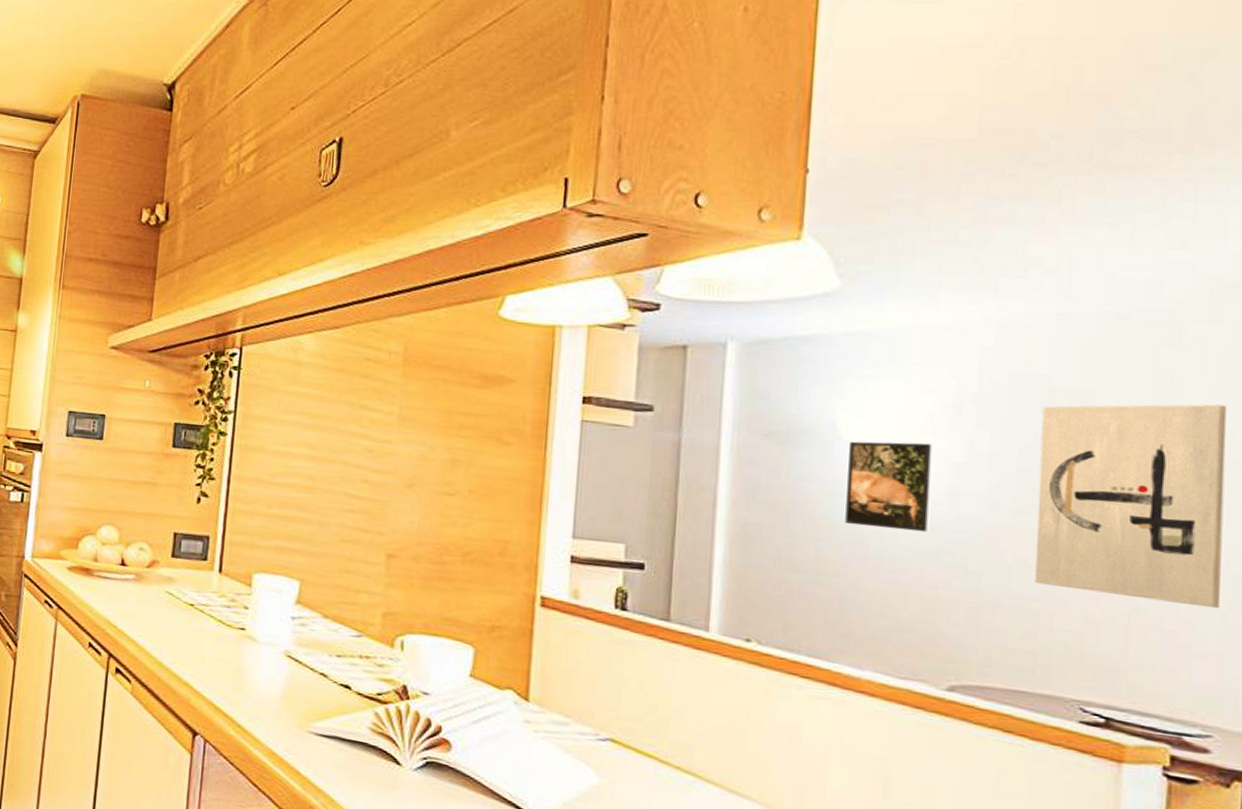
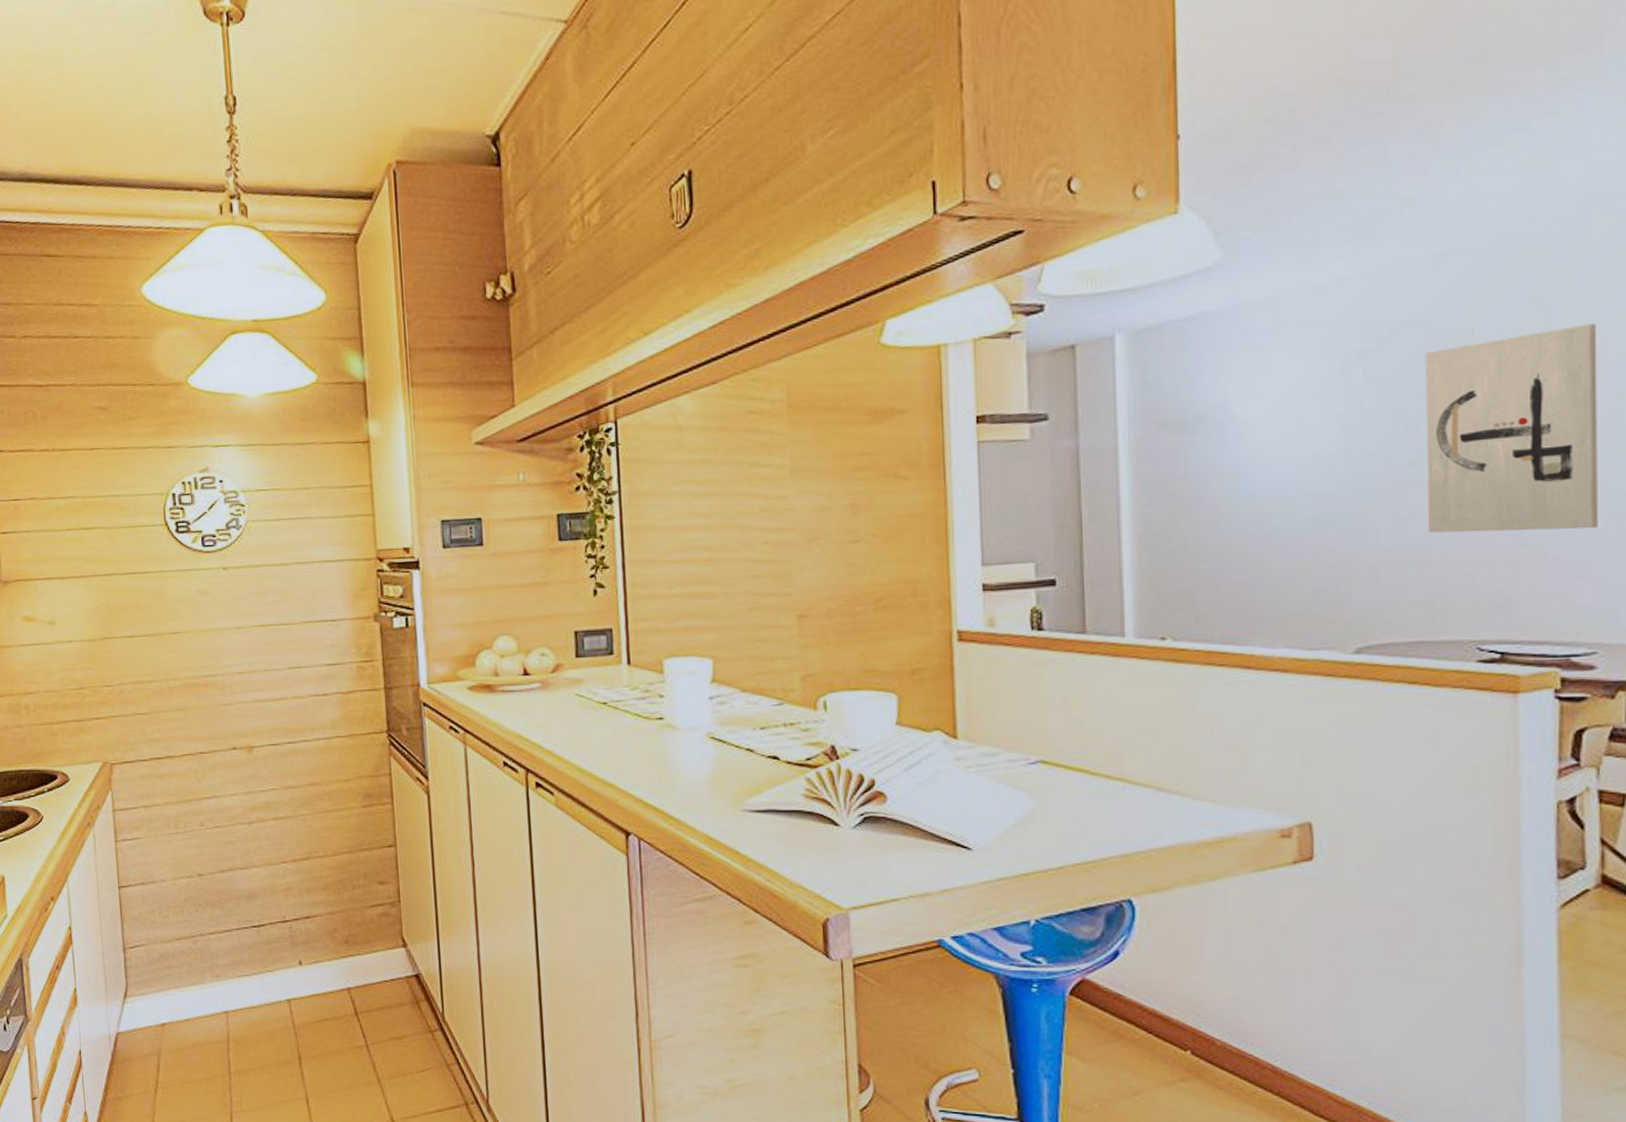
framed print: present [845,441,932,533] -> none [1244,408,1324,505]

